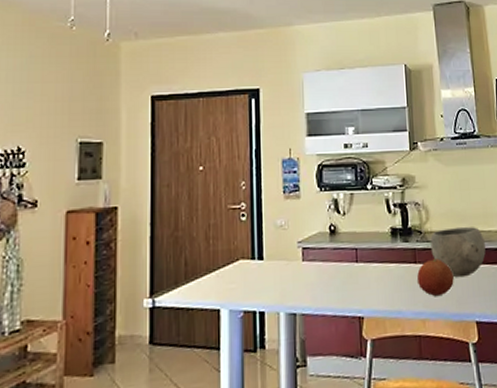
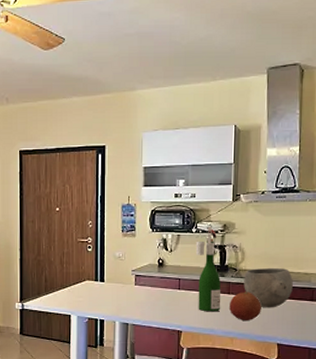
wine bottle: none [372,182,408,289] -> present [195,227,221,312]

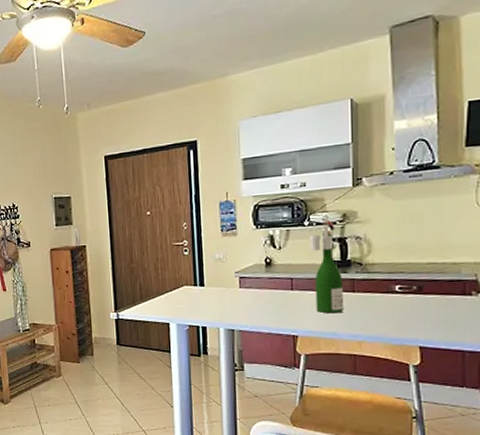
fruit: present [229,291,261,320] -> none [355,288,396,321]
bowl: present [244,267,293,308] -> none [372,258,437,306]

